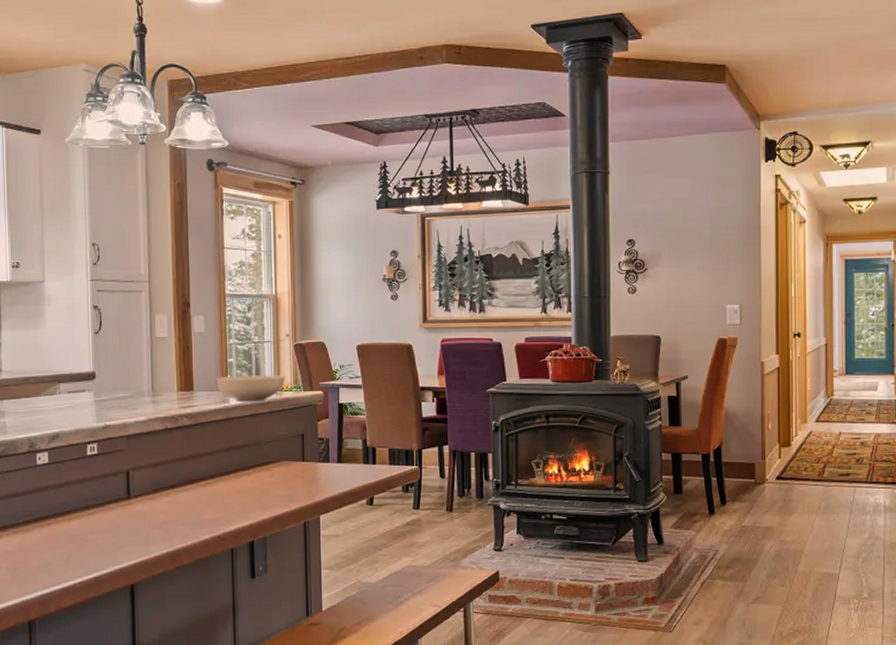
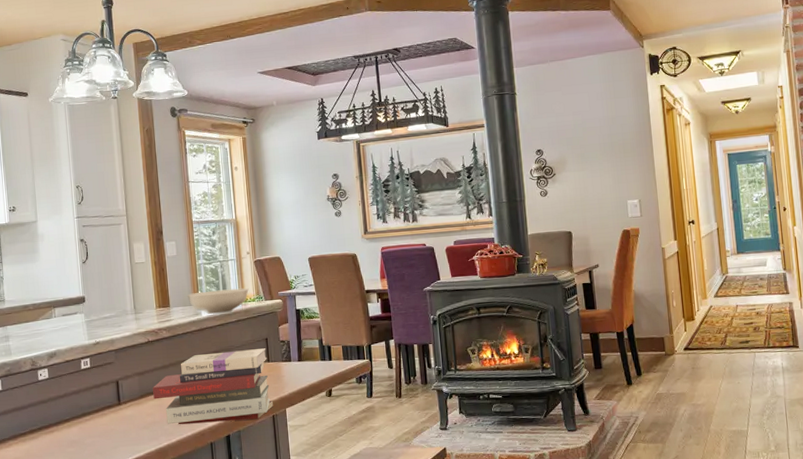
books: none [168,445,306,526] -> present [153,348,273,425]

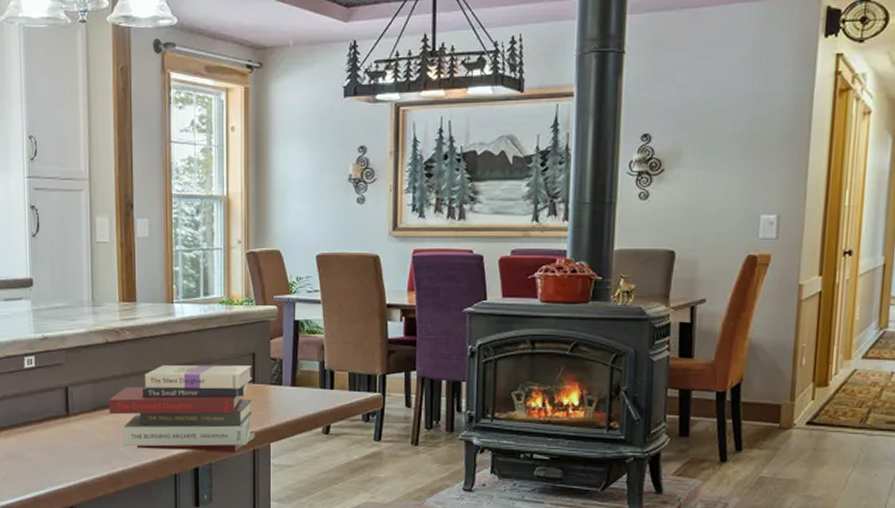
bowl: present [187,288,249,315] -> none [158,286,236,317]

